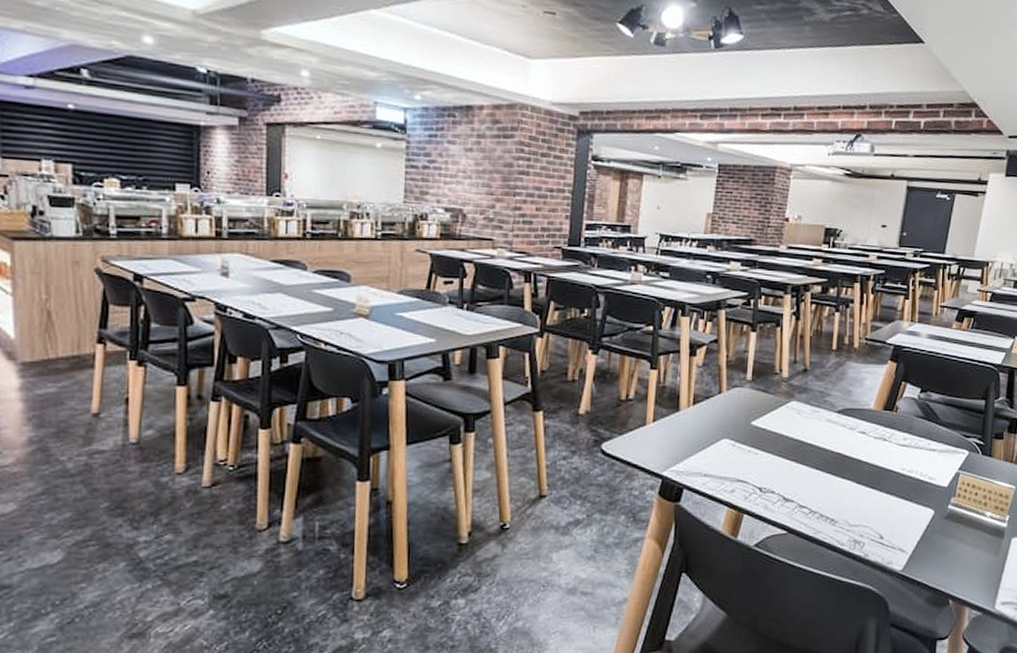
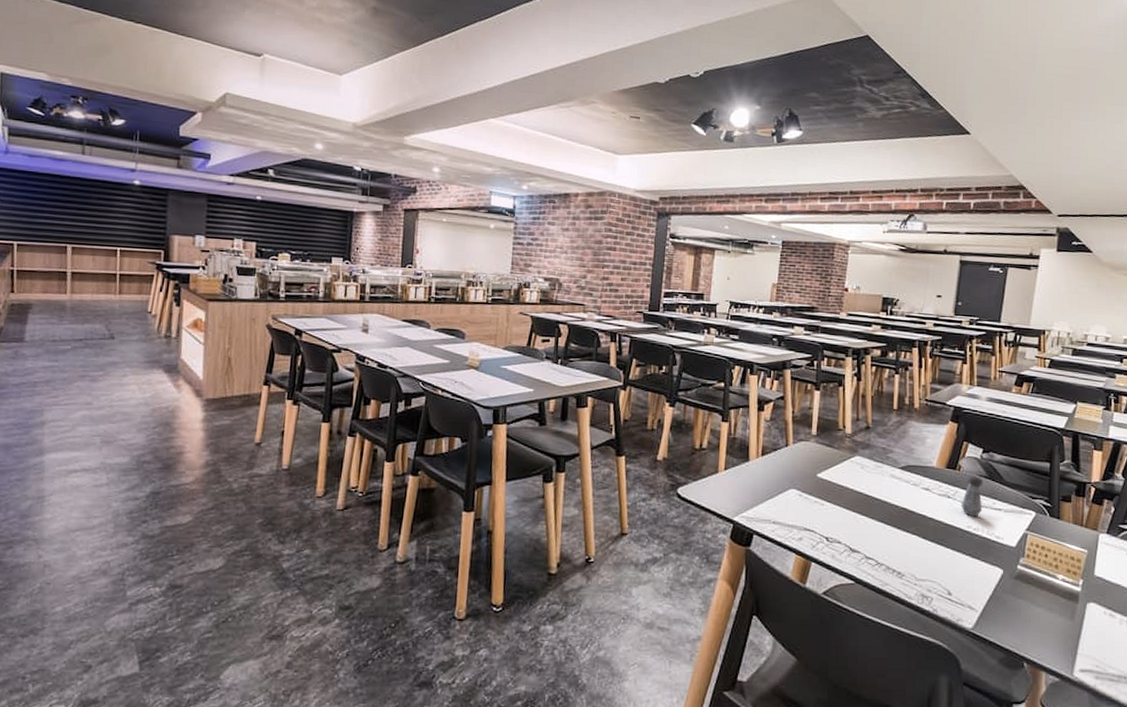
salt shaker: none [896,417,920,459] -> present [961,476,983,517]

